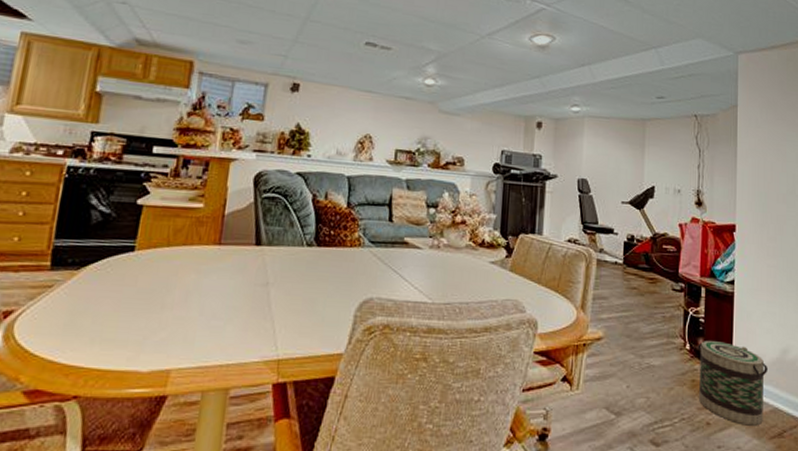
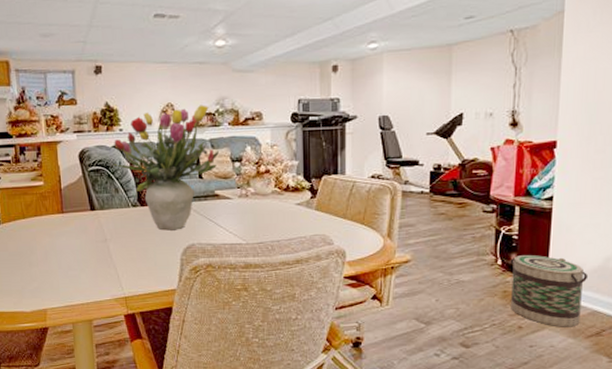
flower arrangement: none [292,140,414,280] -> present [113,105,219,231]

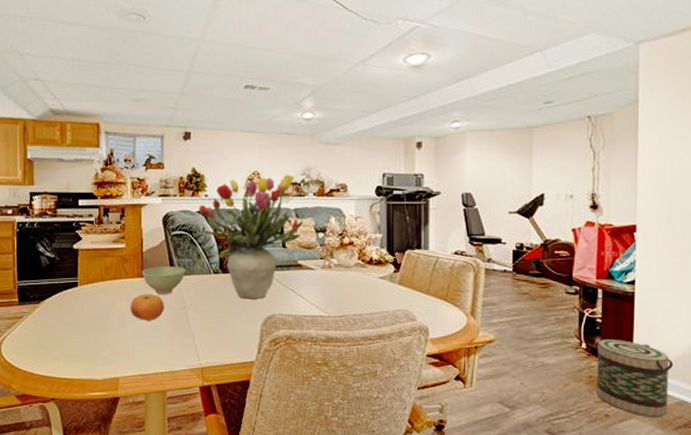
fruit: none [52,229,87,255] -> present [130,294,165,321]
bowl: none [62,201,105,229] -> present [142,266,187,294]

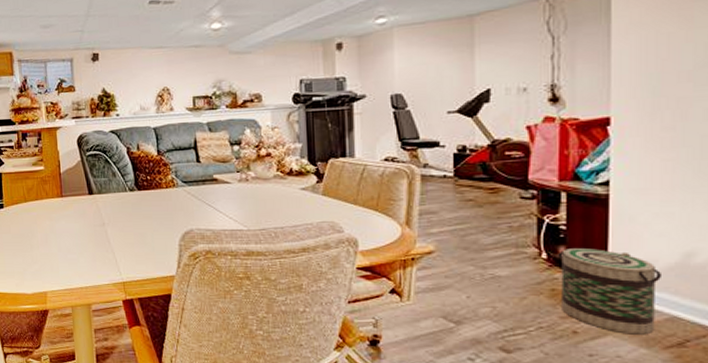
fruit: present [130,294,165,321] -> none [52,212,85,238]
bowl: present [142,266,187,294] -> none [61,185,103,212]
flower arrangement: present [196,174,303,300] -> none [110,88,217,215]

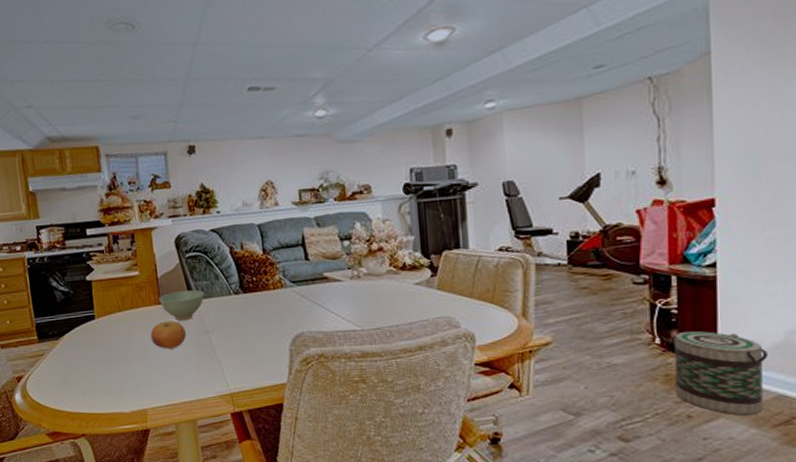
fruit: none [52,212,85,238] -> present [150,320,187,349]
bowl: none [61,185,103,212] -> present [159,290,205,320]

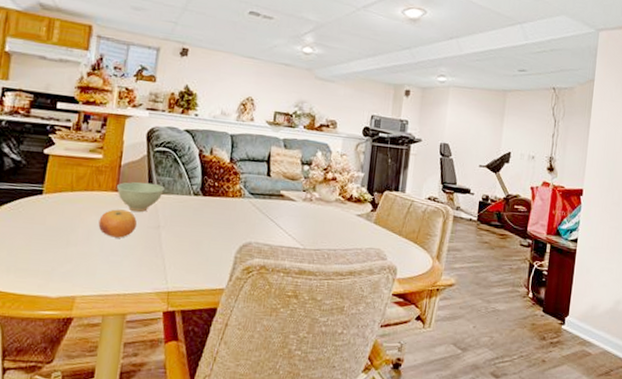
basket: present [670,331,769,416] -> none [537,290,602,365]

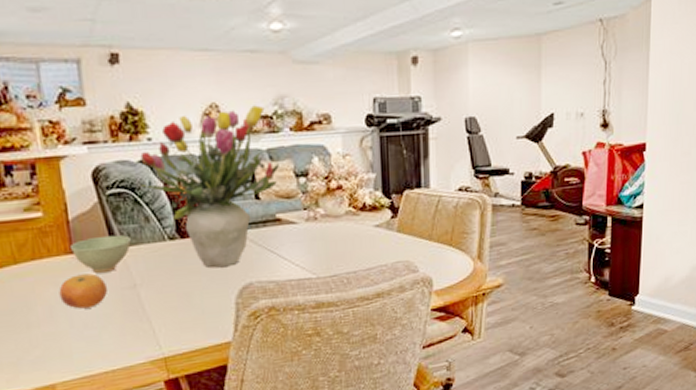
flower arrangement: none [181,102,291,226] -> present [140,105,279,268]

